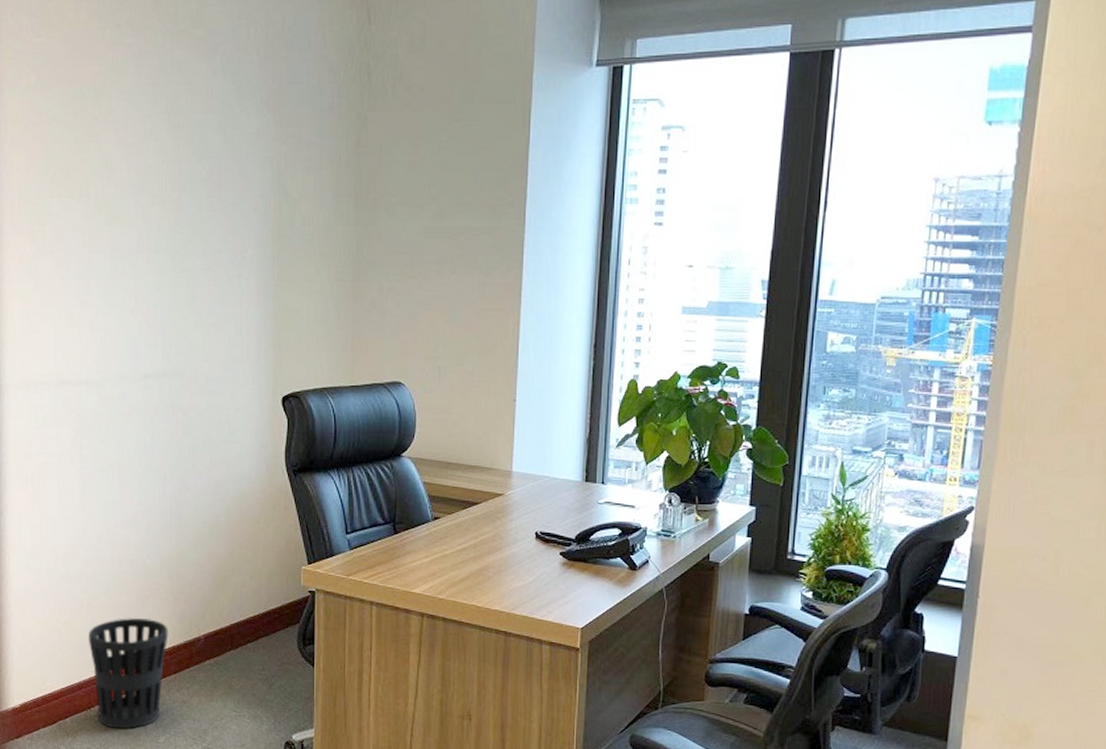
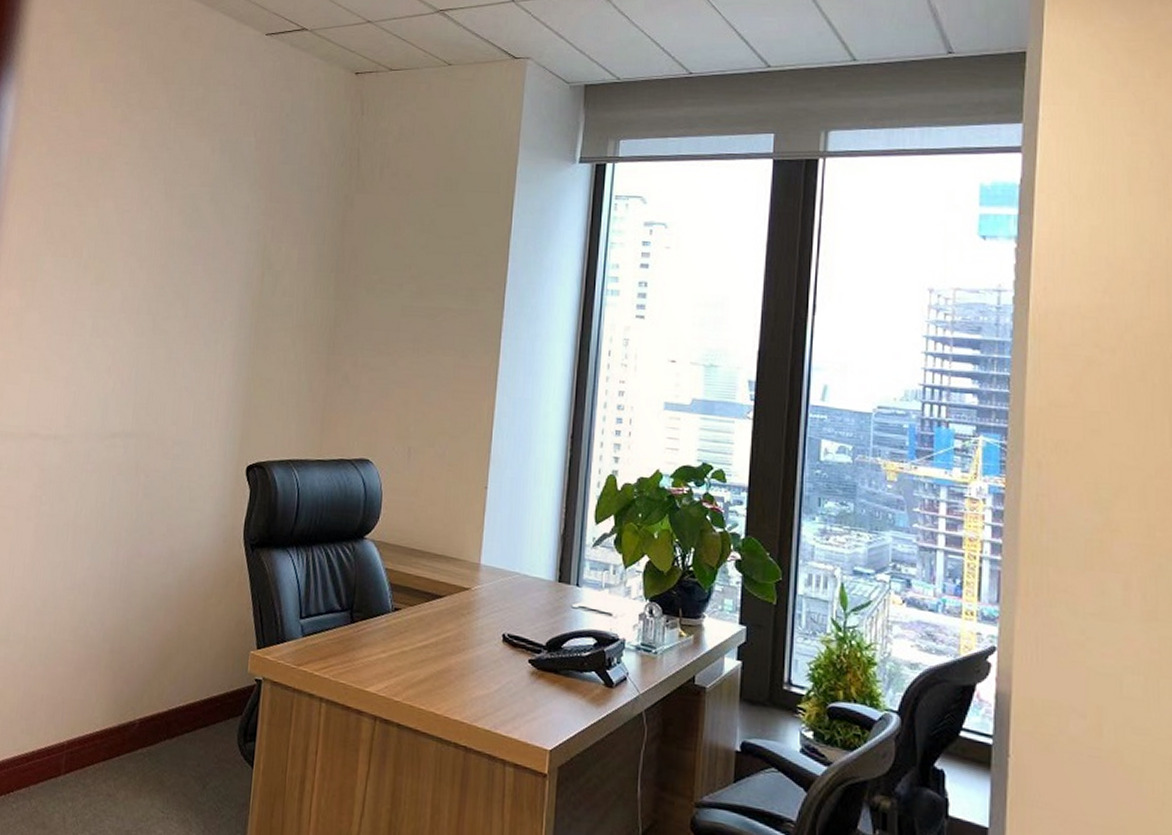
wastebasket: present [89,617,169,729] -> none [16,692,103,822]

